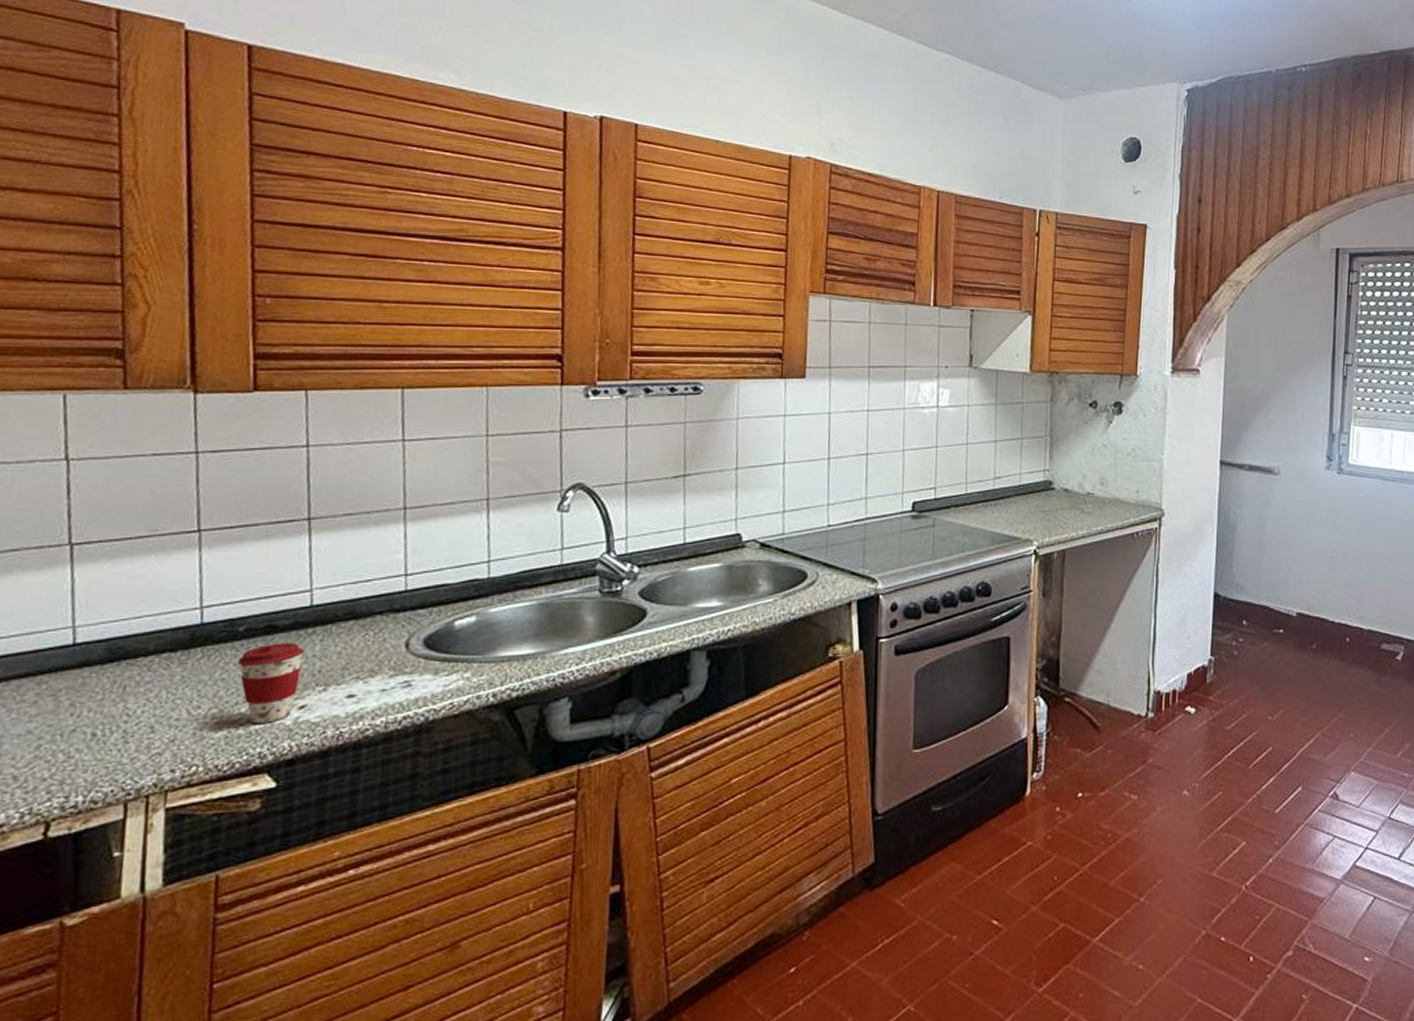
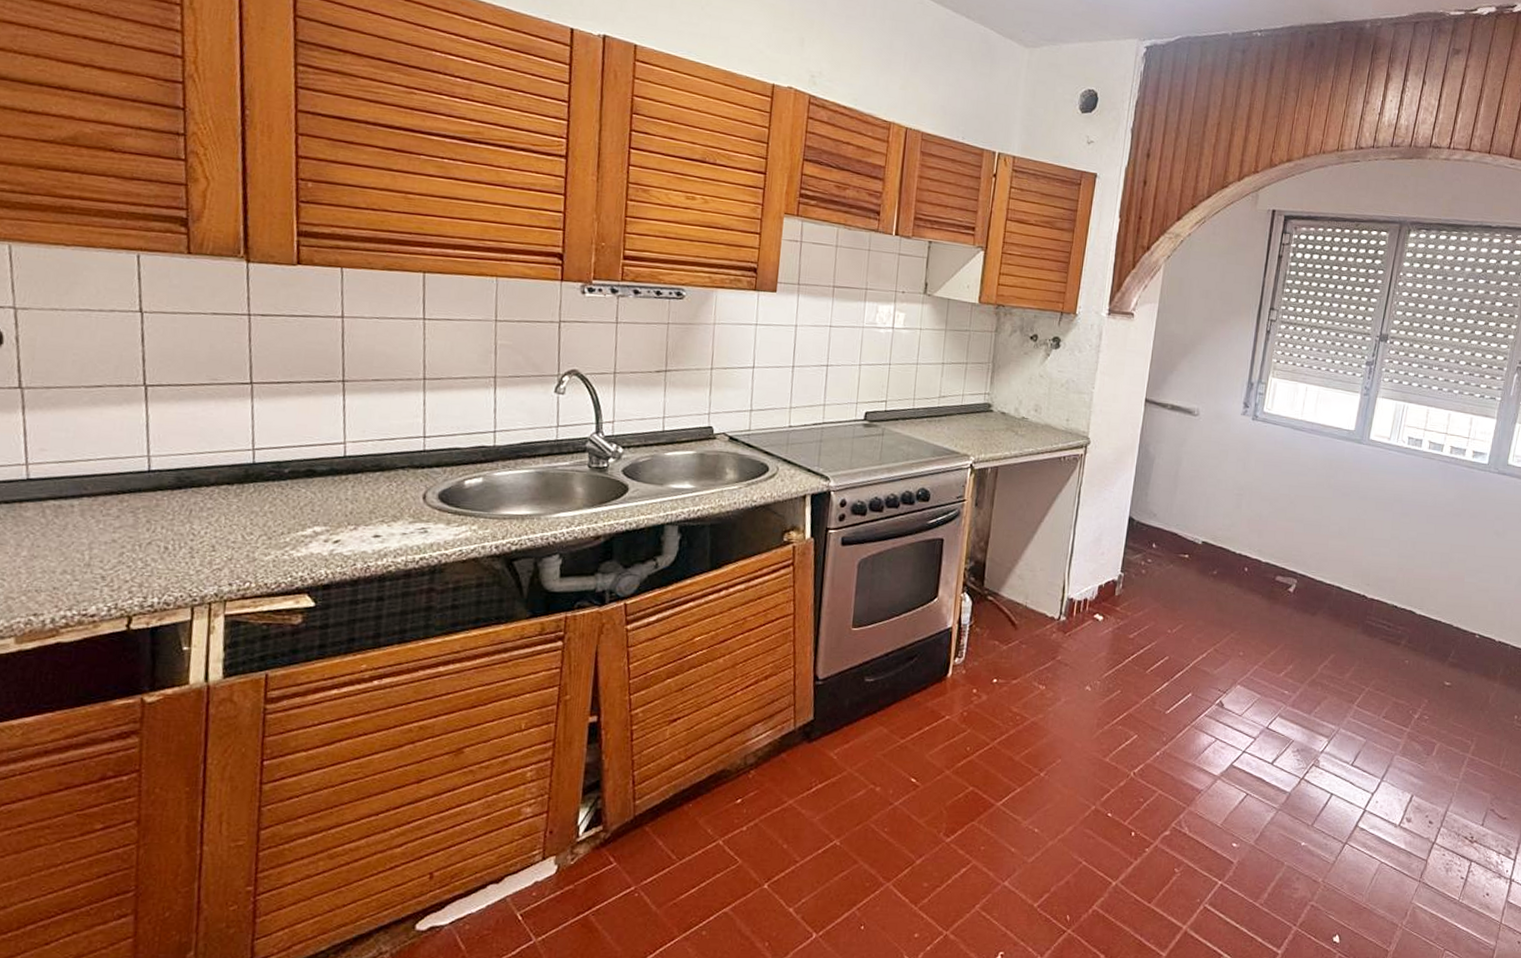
coffee cup: present [238,643,305,723] -> none [284,485,339,552]

